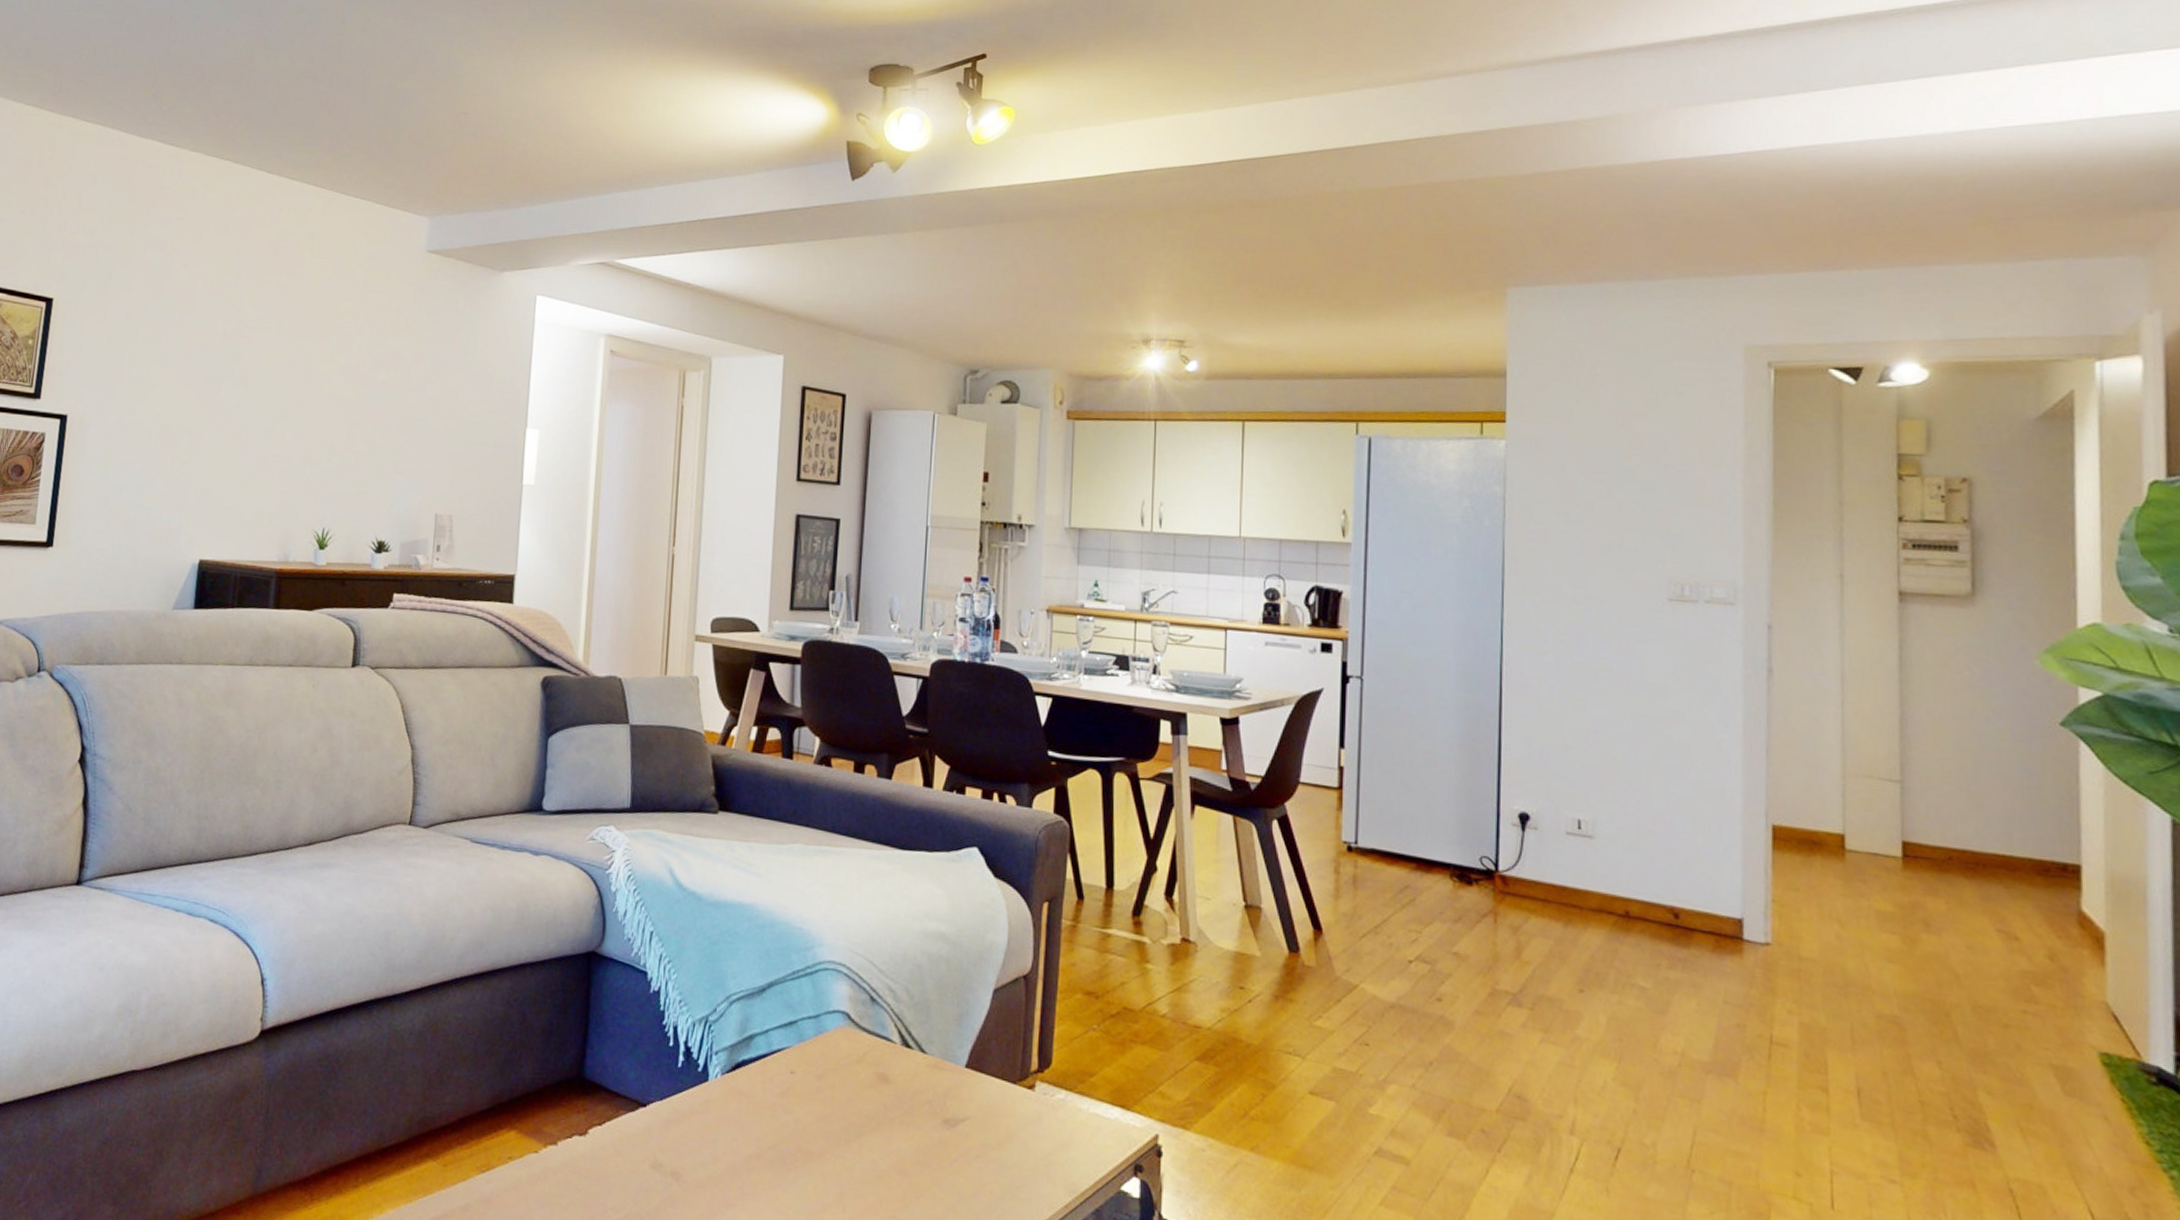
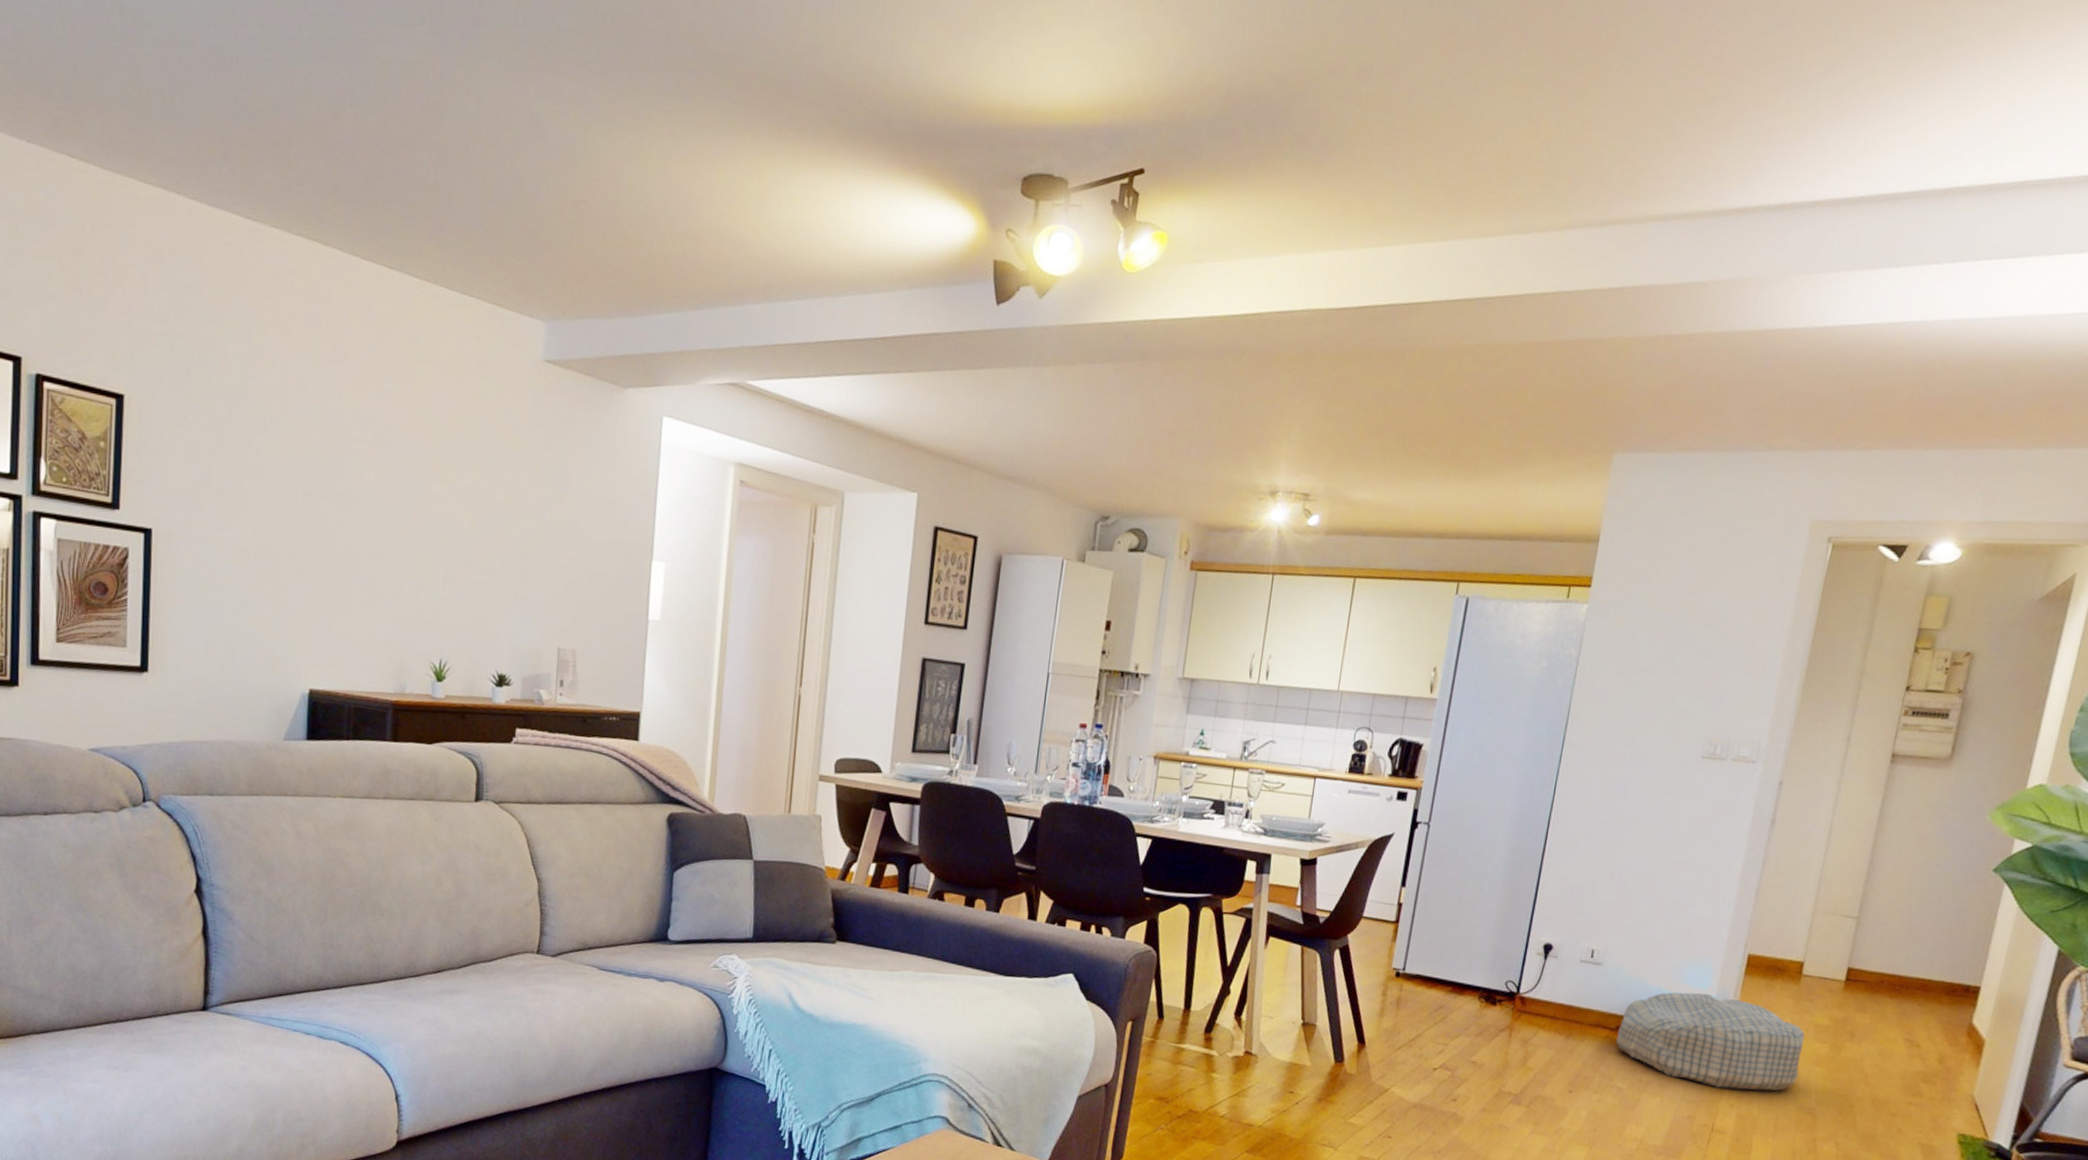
dog bed: none [1627,870,1869,994] -> present [1616,992,1805,1091]

